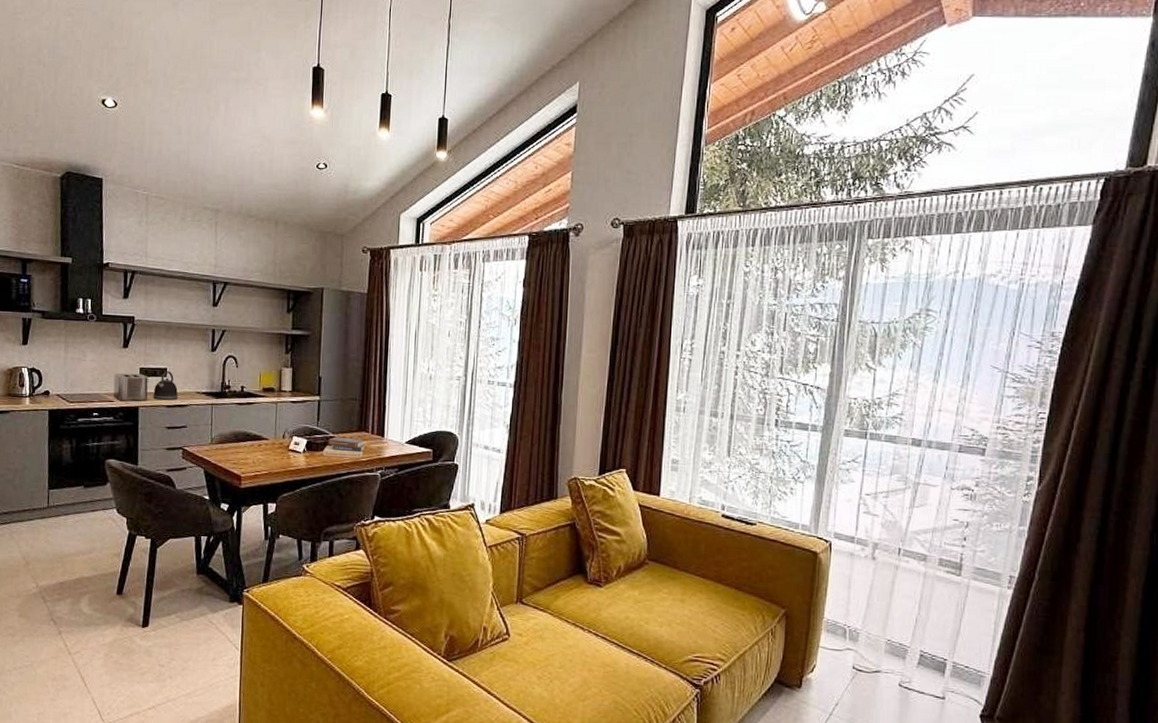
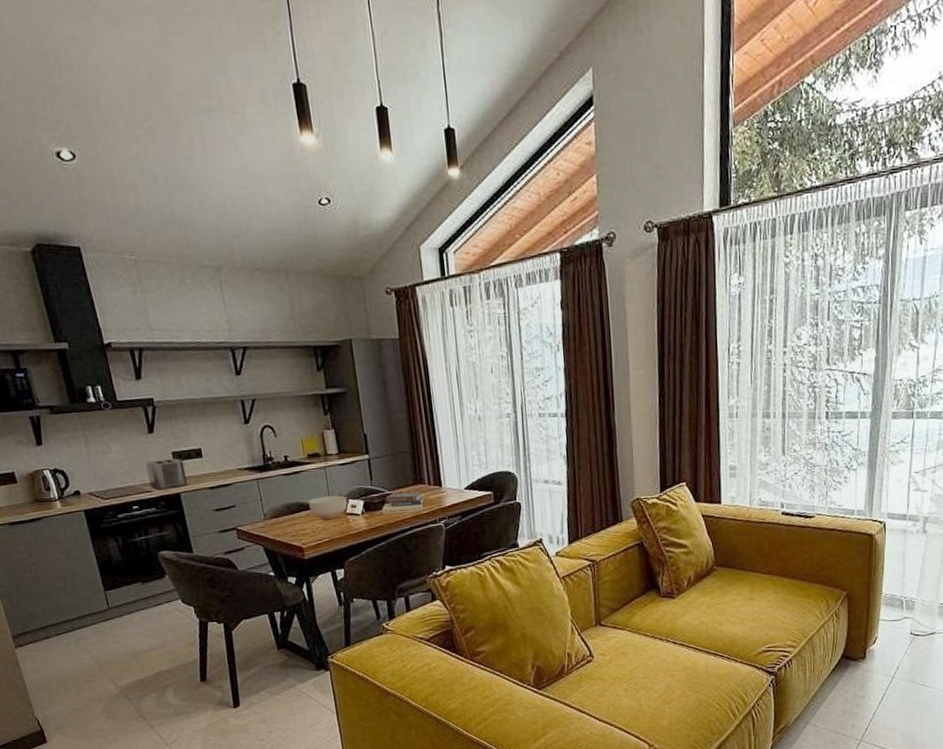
kettle: present [153,371,179,401] -> none [192,451,220,483]
bowl: none [254,430,291,454] -> present [307,495,347,521]

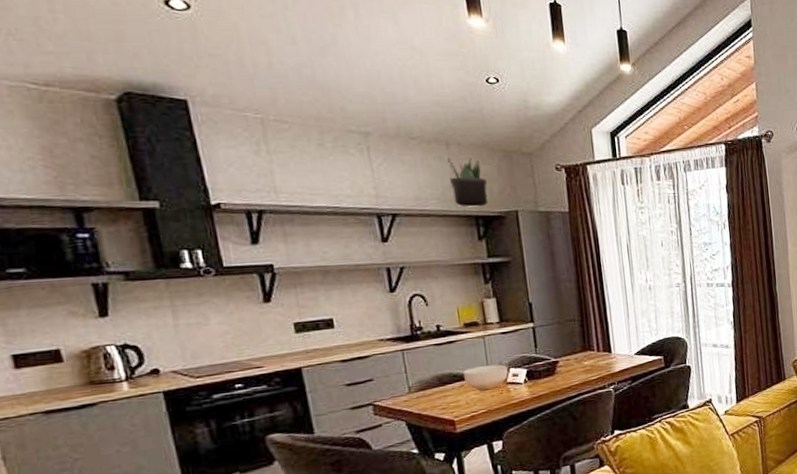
toaster: present [145,458,187,490] -> none [257,329,312,366]
planter: none [289,286,324,338] -> present [449,158,488,207]
books: present [382,492,424,515] -> none [547,358,593,383]

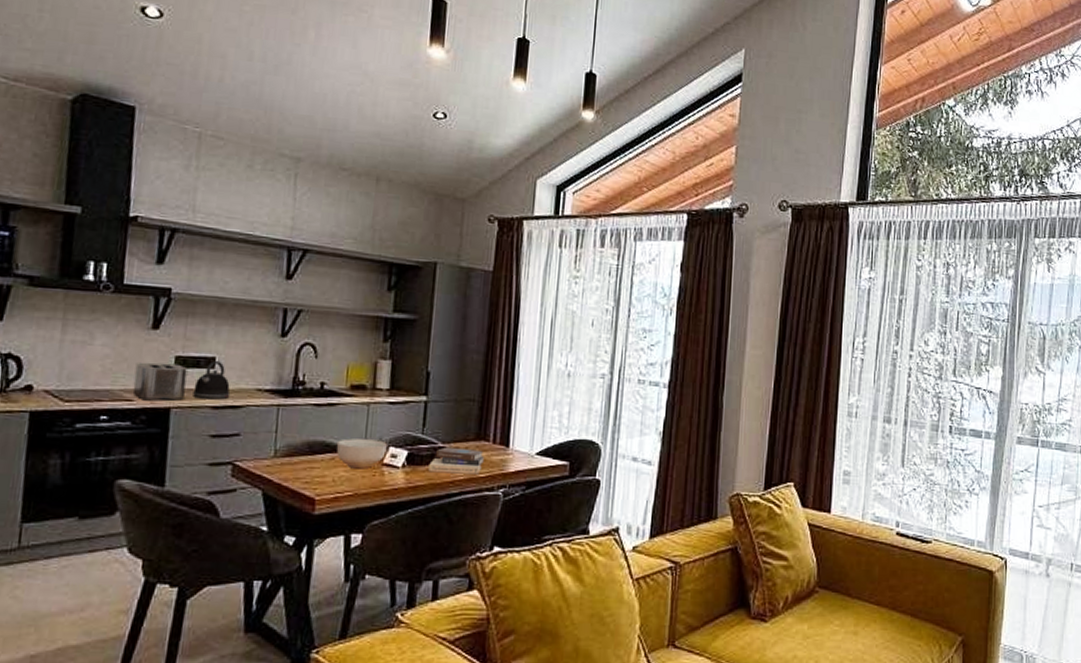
toaster: none [257,329,312,366] -> present [132,362,188,402]
kettle: none [319,321,356,356] -> present [193,361,231,400]
planter: present [449,158,488,207] -> none [372,197,410,253]
books: none [547,358,593,383] -> present [428,446,484,475]

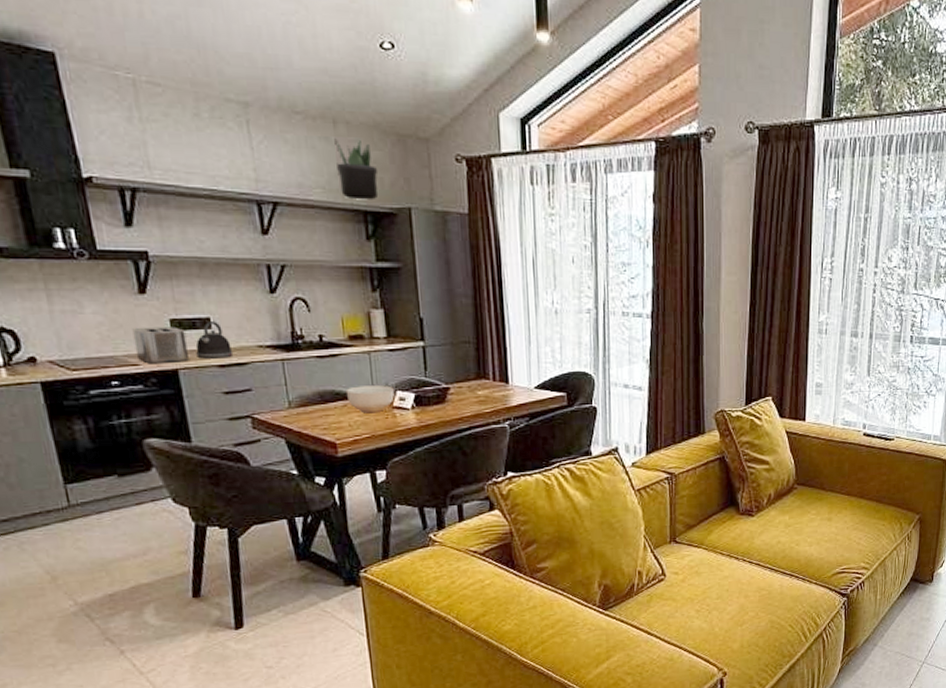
planter: none [372,197,410,253] -> present [336,141,378,200]
books: present [428,446,484,475] -> none [436,387,487,412]

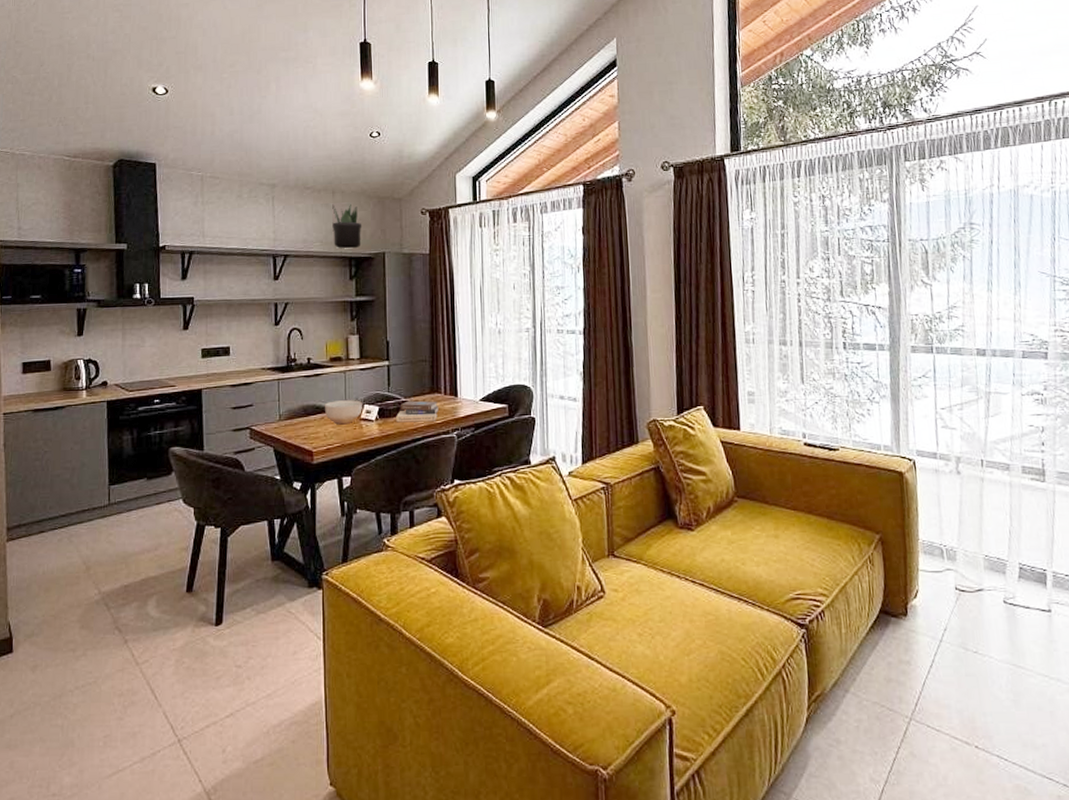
toaster: present [132,327,189,364] -> none [174,355,211,385]
kettle: present [195,322,234,359] -> none [216,350,243,380]
books: none [436,387,487,412] -> present [396,400,439,423]

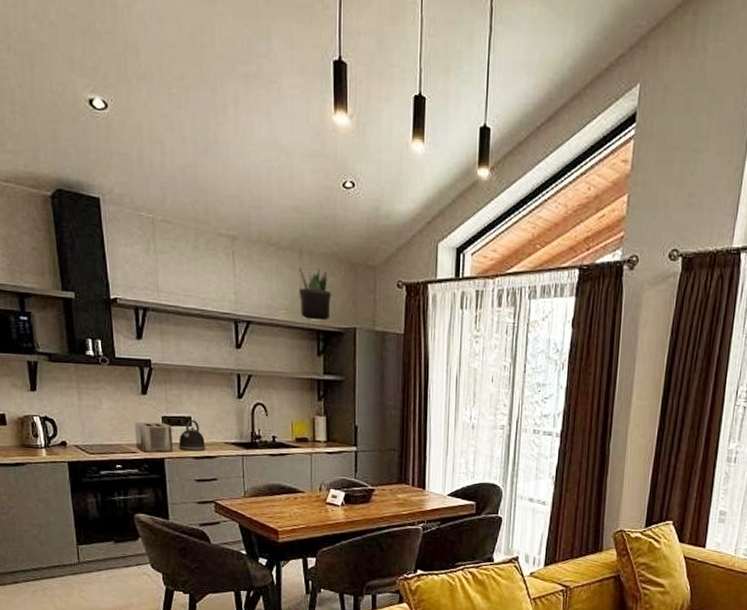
toaster: none [174,355,211,385] -> present [134,422,173,453]
kettle: none [216,350,243,380] -> present [179,420,206,452]
bowl: present [324,400,362,425] -> none [289,482,328,507]
books: present [396,400,439,423] -> none [362,489,405,512]

